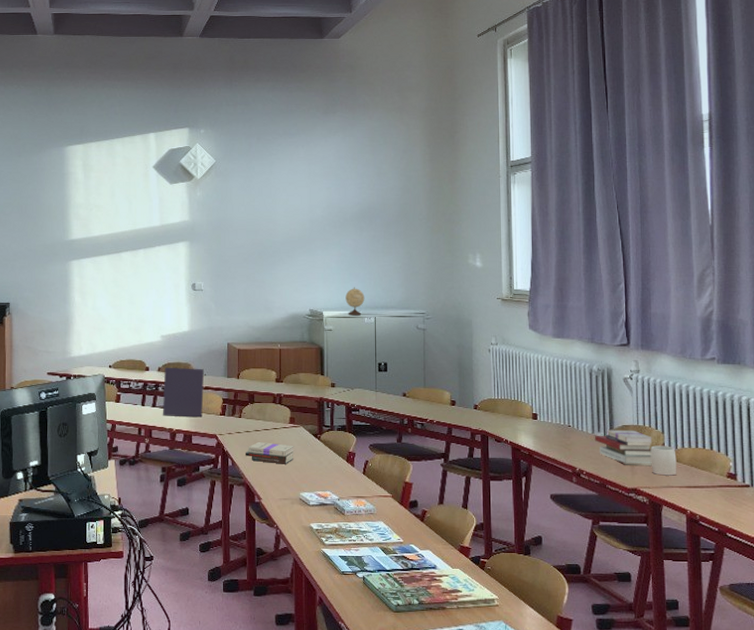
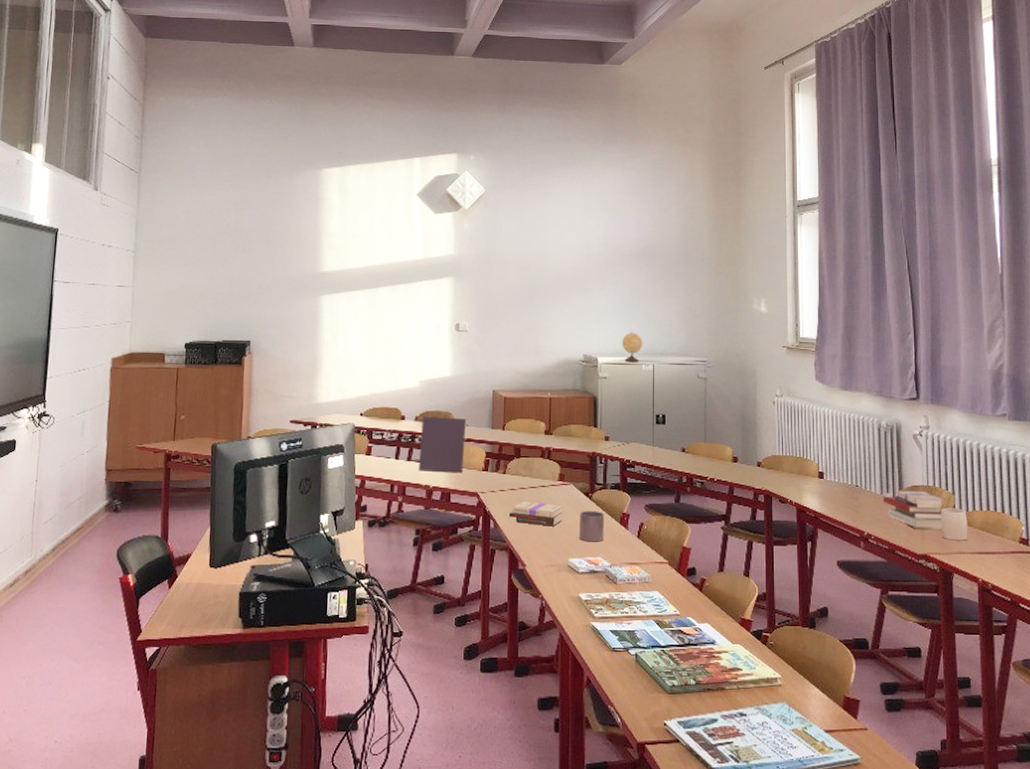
mug: none [309,450,333,478] -> present [578,511,605,542]

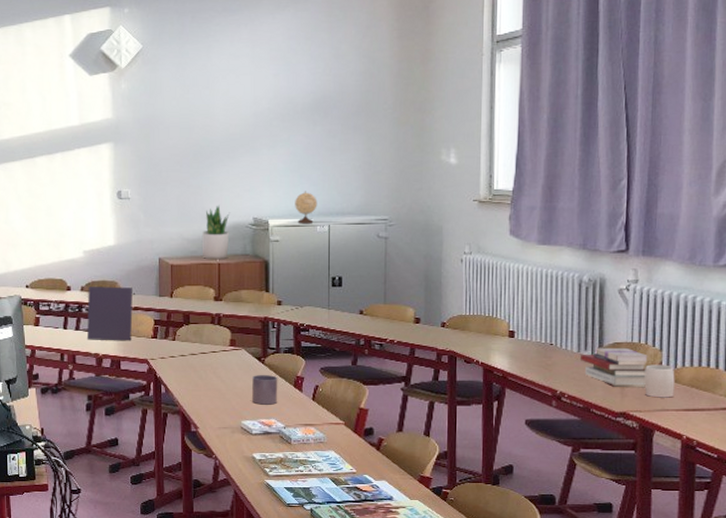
books: present [508,501,563,527] -> none [179,367,235,391]
planter: none [534,341,562,394] -> present [201,205,230,260]

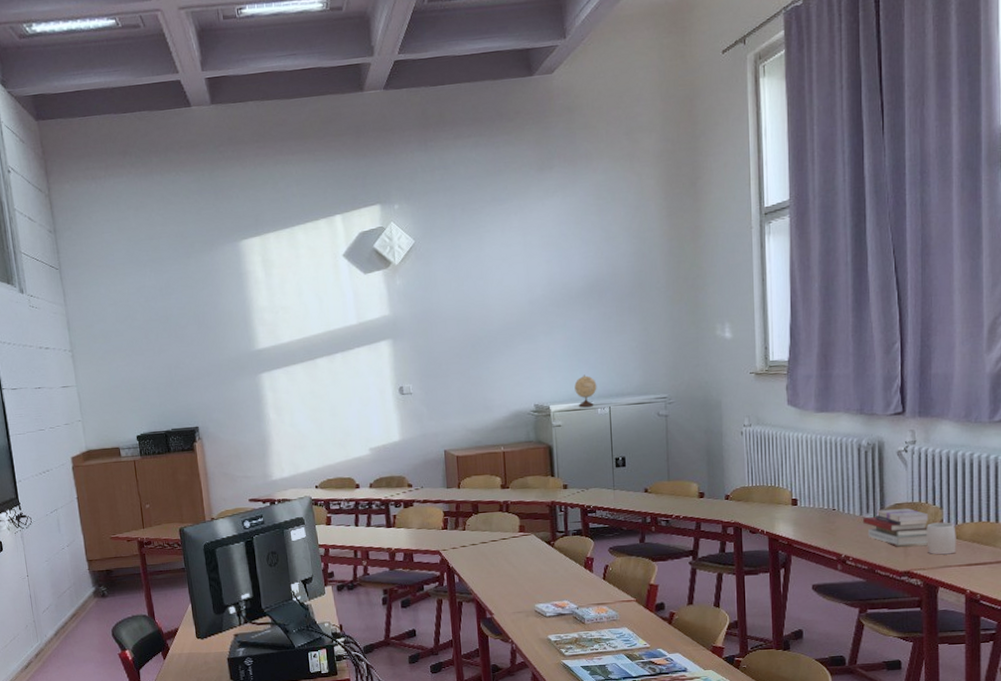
binder: present [87,286,133,341] -> none [376,481,423,536]
planter: present [201,205,230,260] -> none [485,394,512,449]
mug: present [251,375,278,405] -> none [543,558,570,588]

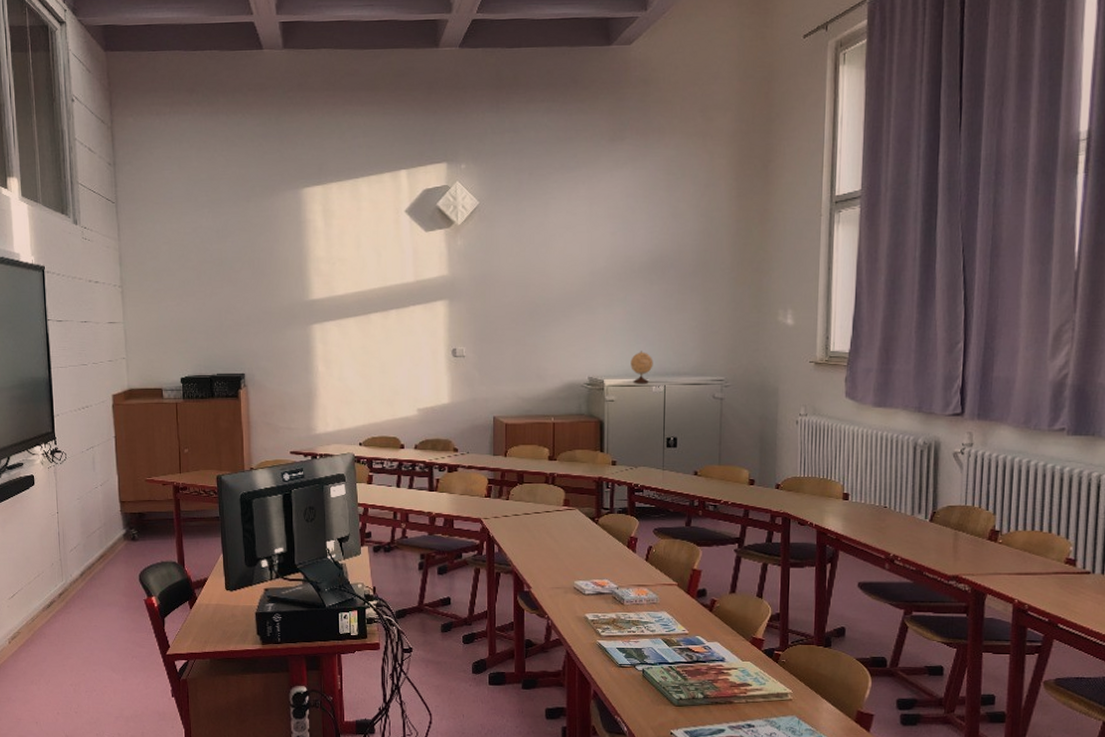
books: present [862,508,929,547] -> none [913,511,982,552]
mug: present [926,522,956,555] -> none [977,528,1008,562]

